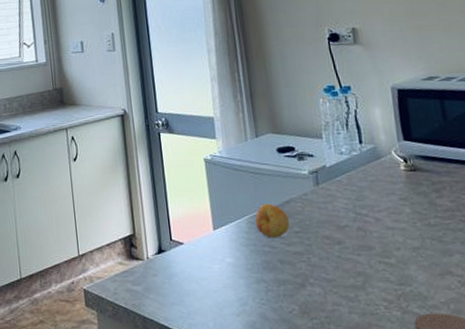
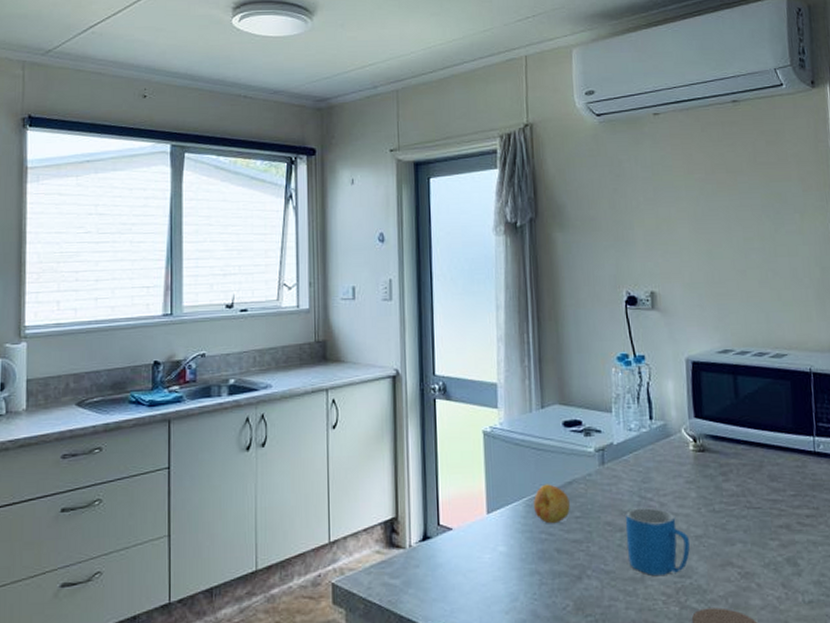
mug: none [343,222,408,285] -> present [625,506,690,577]

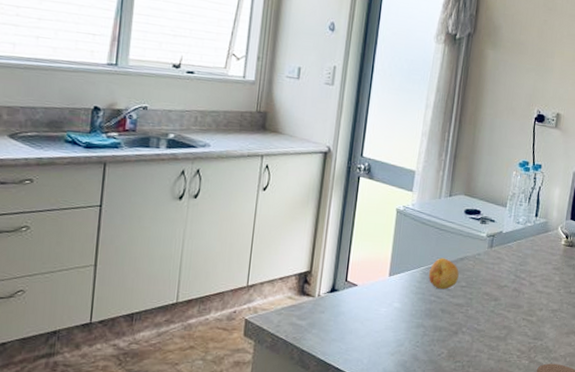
mug: present [625,506,690,577] -> none [497,284,547,337]

